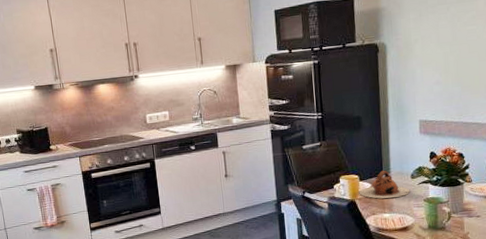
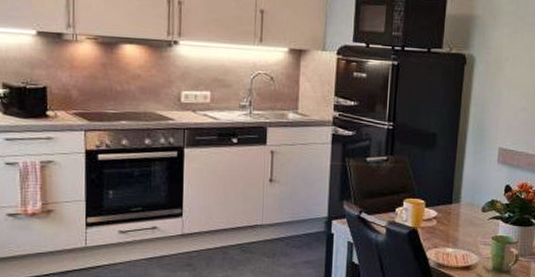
teapot: present [359,170,410,199] -> none [423,199,479,231]

